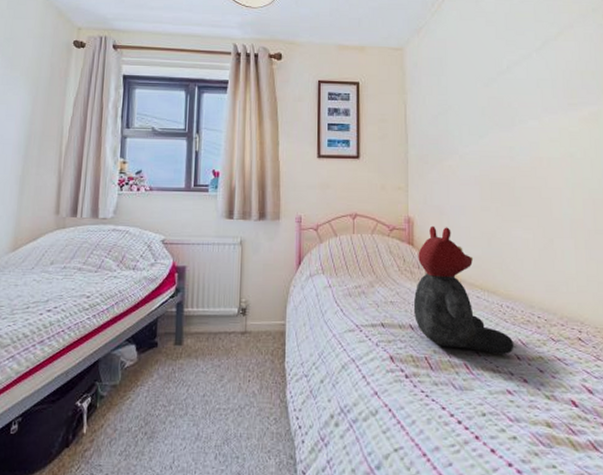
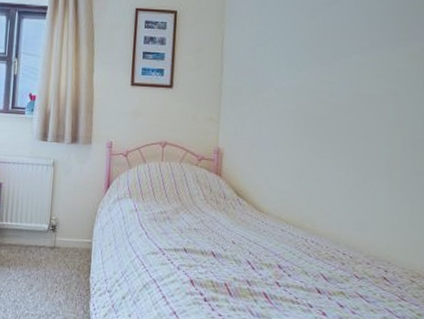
teddy bear: present [413,225,514,354] -> none [216,157,316,287]

